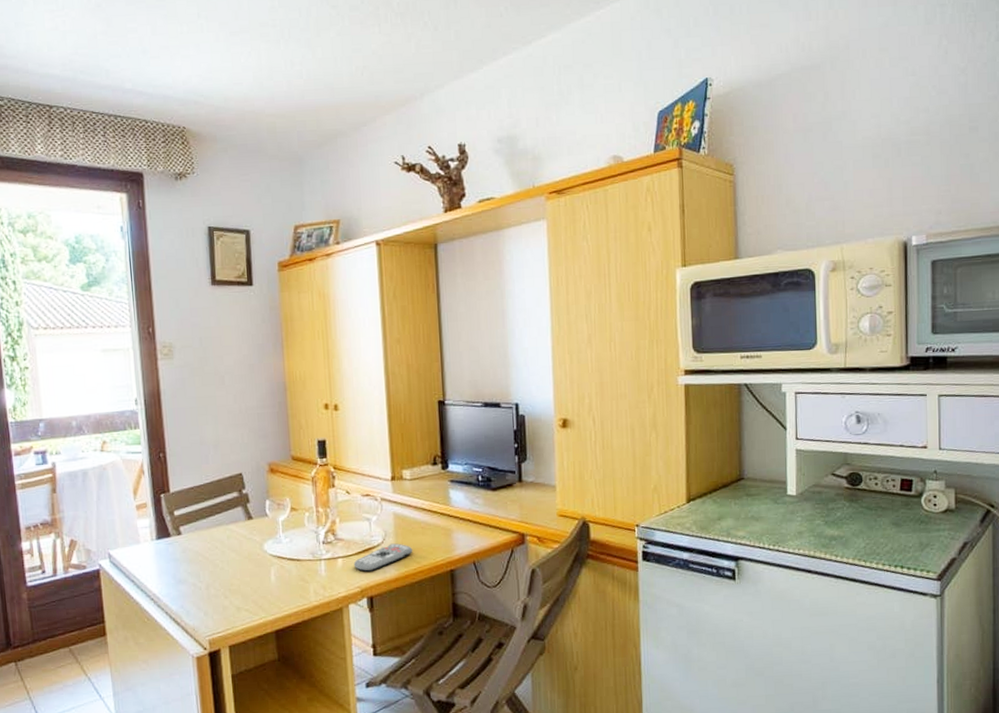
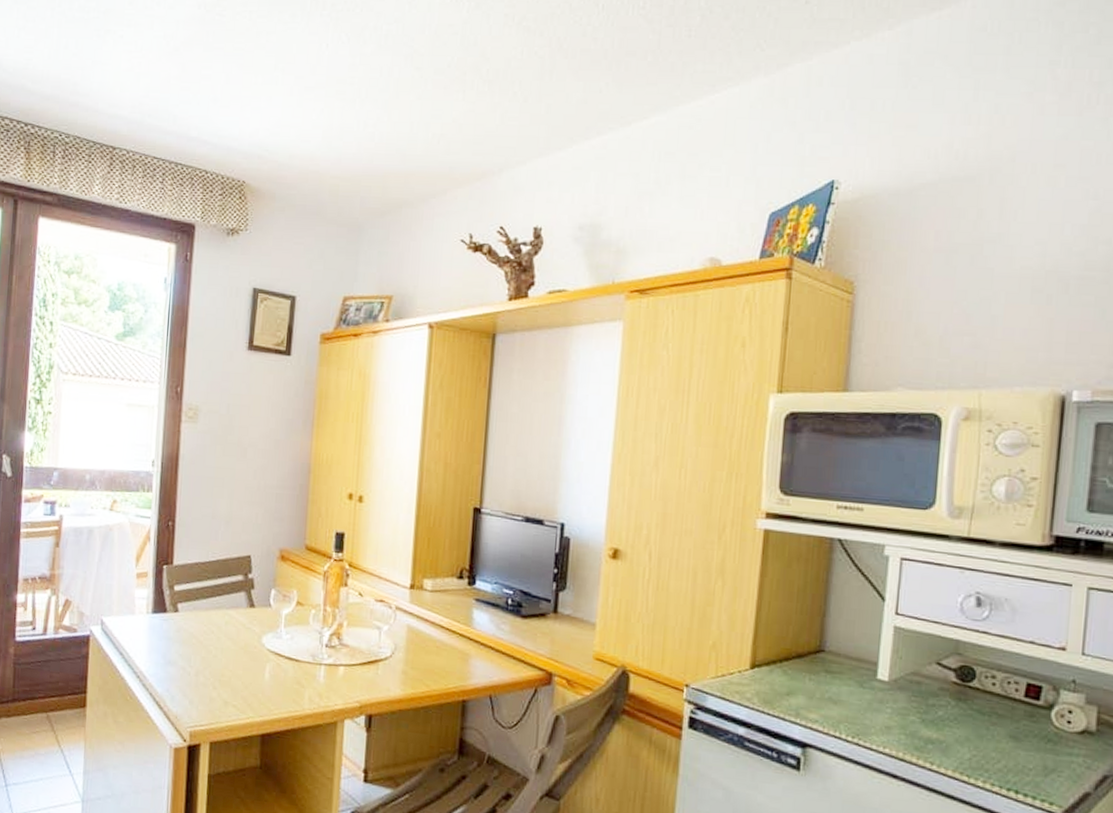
remote control: present [353,543,413,572] -> none [355,659,424,687]

